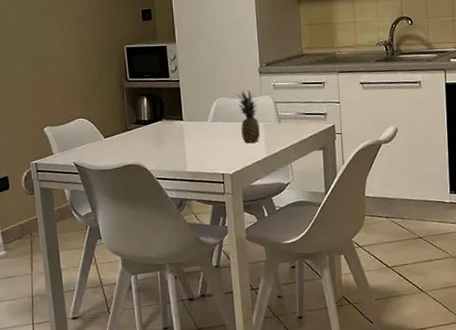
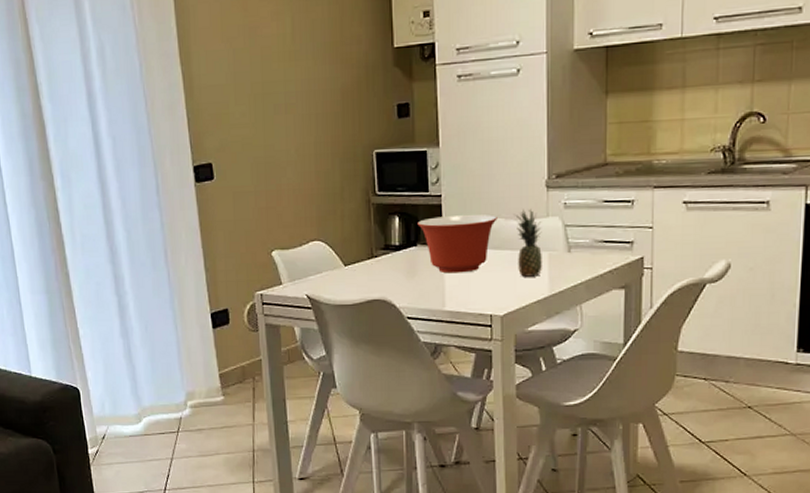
mixing bowl: none [162,94,224,142] -> present [417,214,497,274]

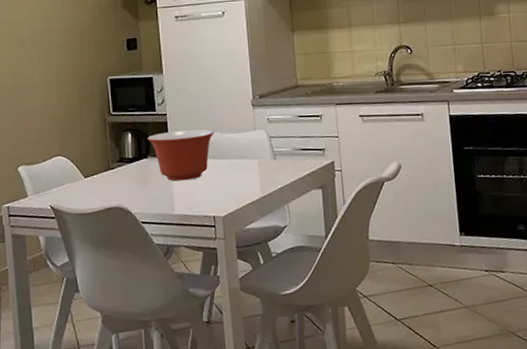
fruit: present [514,208,542,277] -> none [227,124,254,182]

